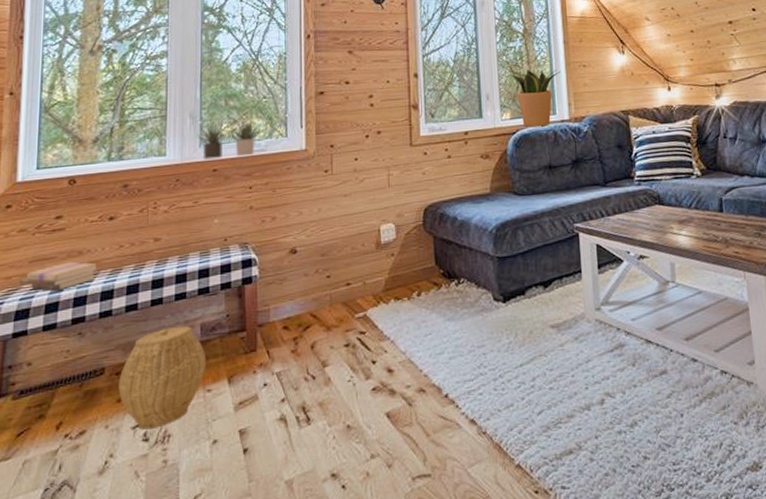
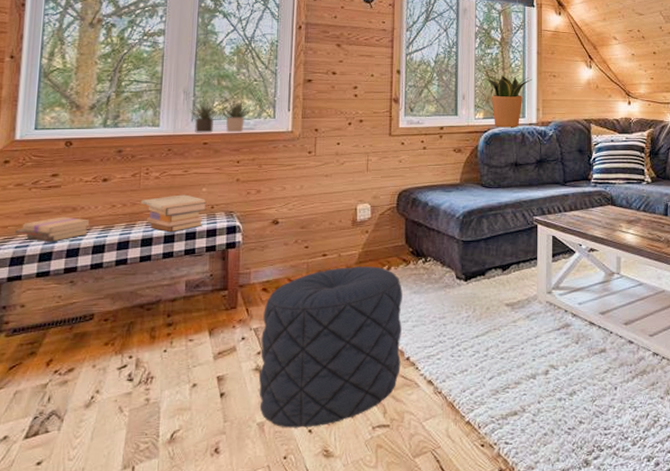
woven basket: present [118,326,207,430] -> none [106,282,190,371]
books: none [150,228,219,271] -> present [141,194,207,233]
pouf: none [285,293,439,485] -> present [259,266,403,428]

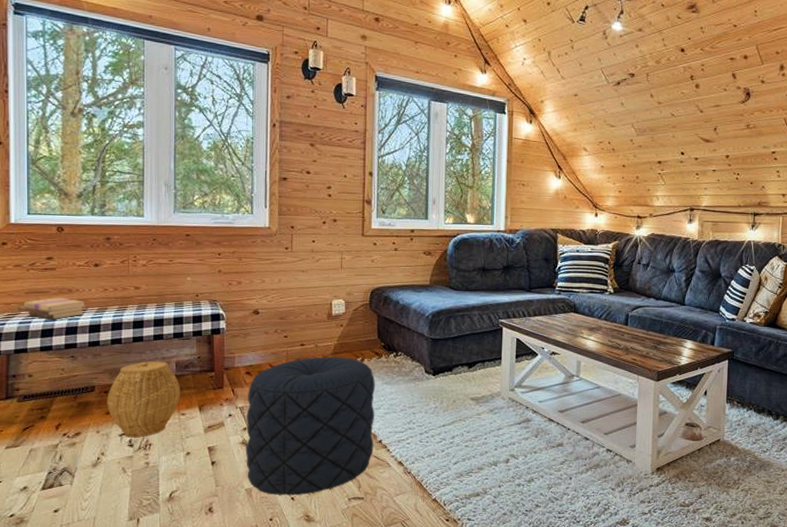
woven basket: none [106,282,190,371] -> present [107,361,181,438]
books: present [141,194,207,233] -> none [131,282,192,317]
succulent plant: present [190,100,252,133] -> none [172,195,231,227]
potted plant: present [483,73,533,128] -> none [453,178,502,234]

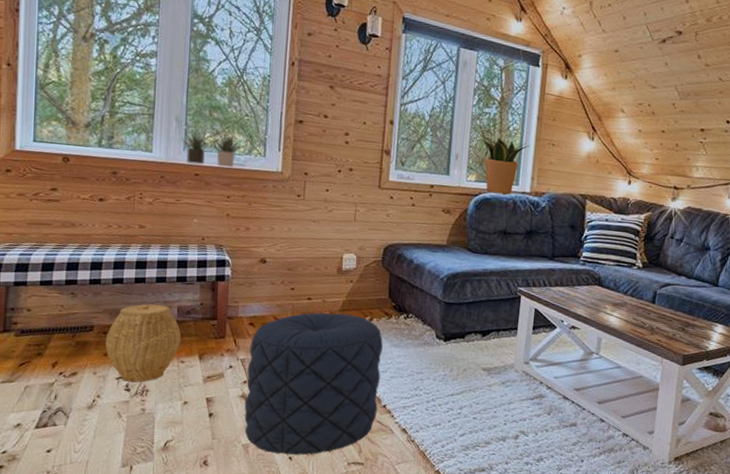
books: present [18,297,85,320] -> none [19,230,88,254]
succulent plant: none [172,195,231,227] -> present [182,132,243,168]
potted plant: none [453,178,502,234] -> present [479,133,530,195]

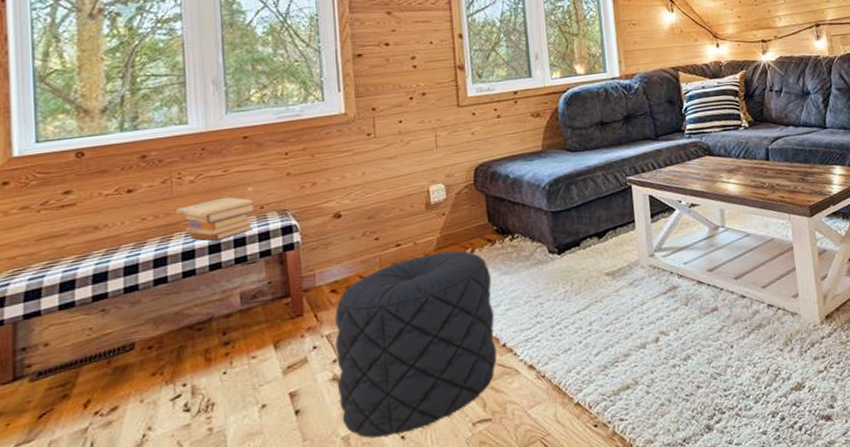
woven basket: present [105,304,182,382] -> none [152,295,249,401]
books: none [135,222,198,259] -> present [176,196,255,242]
succulent plant: present [182,132,243,168] -> none [222,85,296,127]
potted plant: present [479,133,530,195] -> none [556,28,611,86]

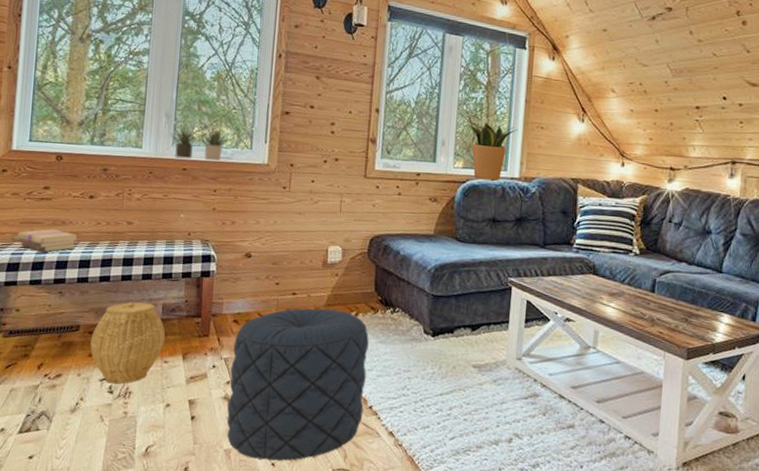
books: none [26,237,117,269] -> present [11,228,77,253]
woven basket: none [152,295,249,401] -> present [90,302,166,384]
books: present [176,196,255,242] -> none [123,218,184,255]
succulent plant: none [222,85,296,127] -> present [171,127,230,161]
potted plant: none [556,28,611,86] -> present [466,118,518,181]

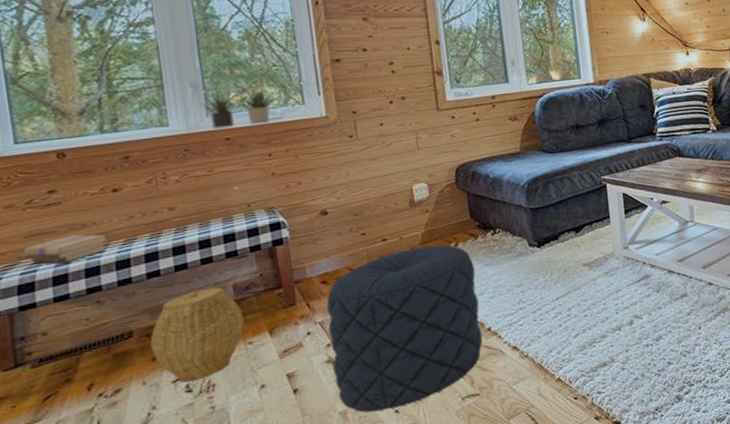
potted plant: present [466,118,518,181] -> none [531,35,585,91]

